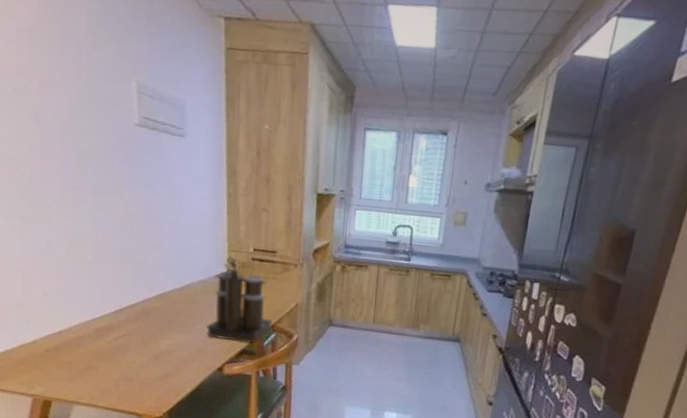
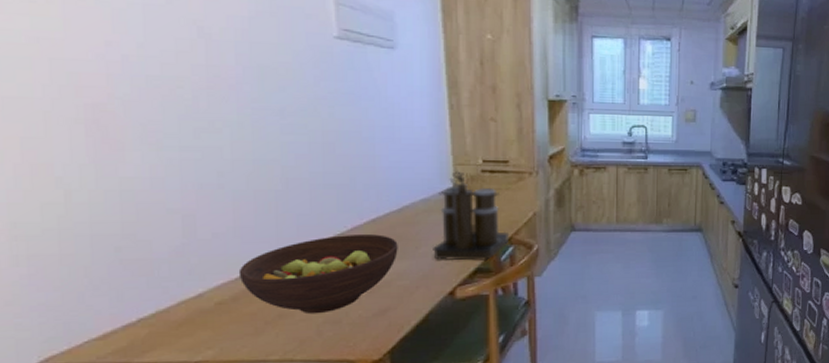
fruit bowl: none [60,305,179,371] -> present [238,234,398,315]

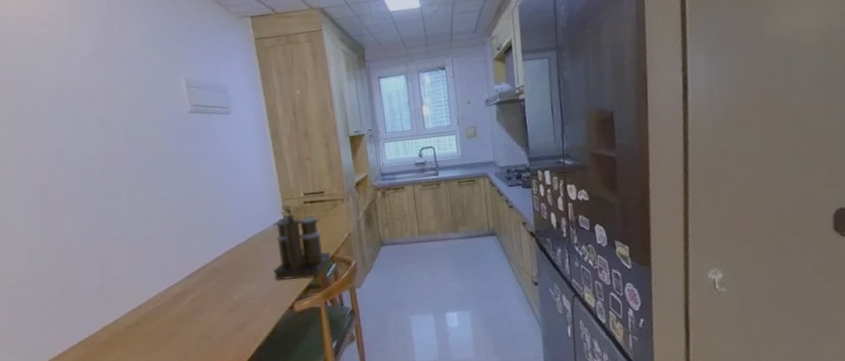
fruit bowl: present [238,234,398,315] -> none [139,263,248,332]

